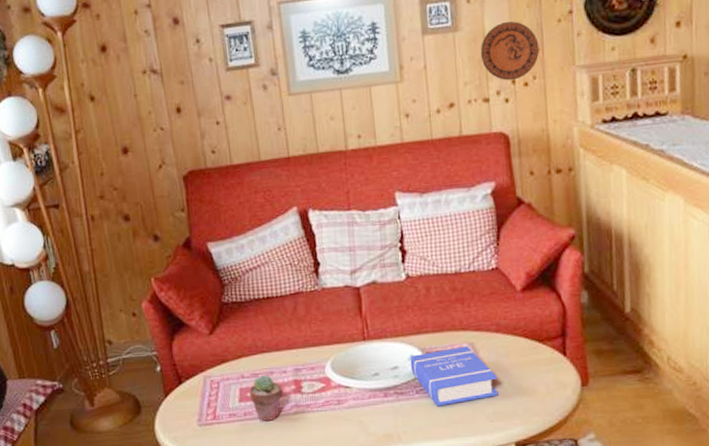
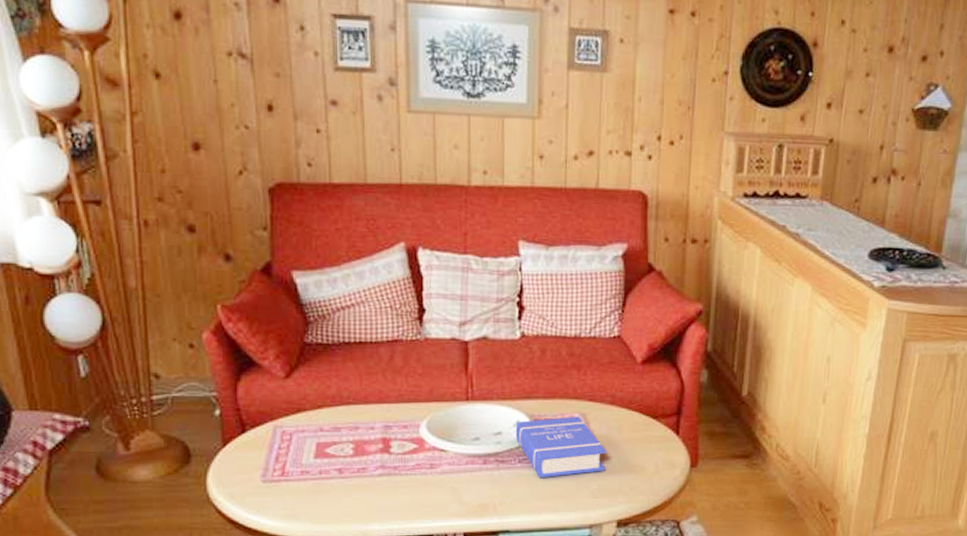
potted succulent: present [248,374,284,422] -> none [327,429,369,483]
decorative plate: present [480,21,540,81] -> none [627,71,690,137]

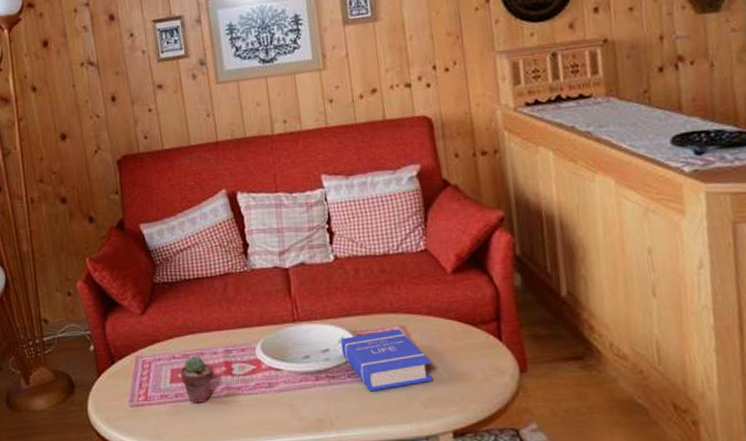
potted succulent: none [327,429,369,483] -> present [179,355,214,404]

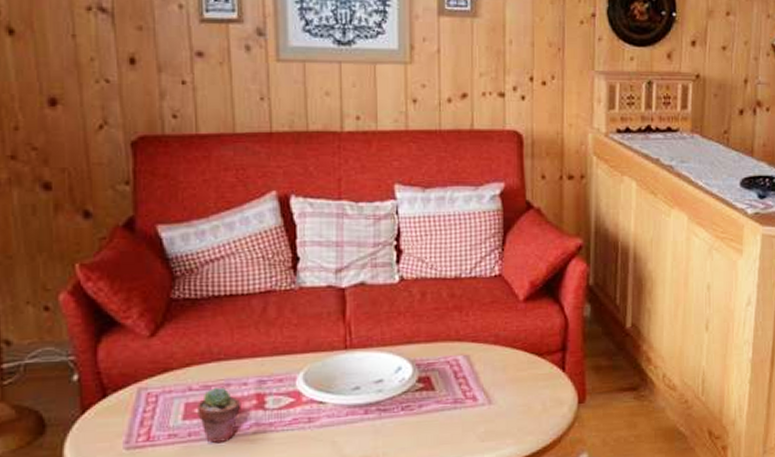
book: present [340,329,433,392] -> none [397,358,492,425]

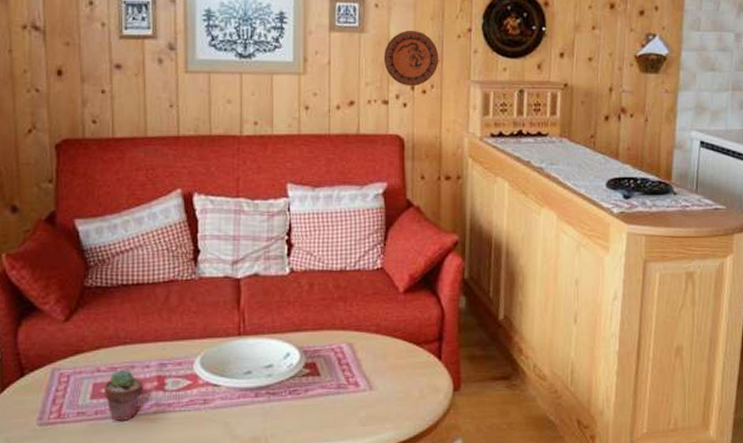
decorative plate: none [499,15,560,77] -> present [383,31,439,86]

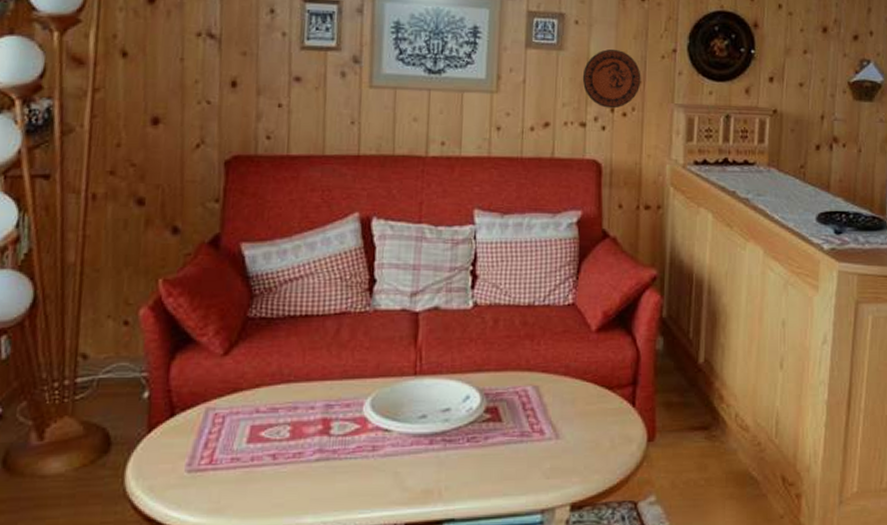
potted succulent: present [103,369,144,422] -> none [261,410,307,470]

